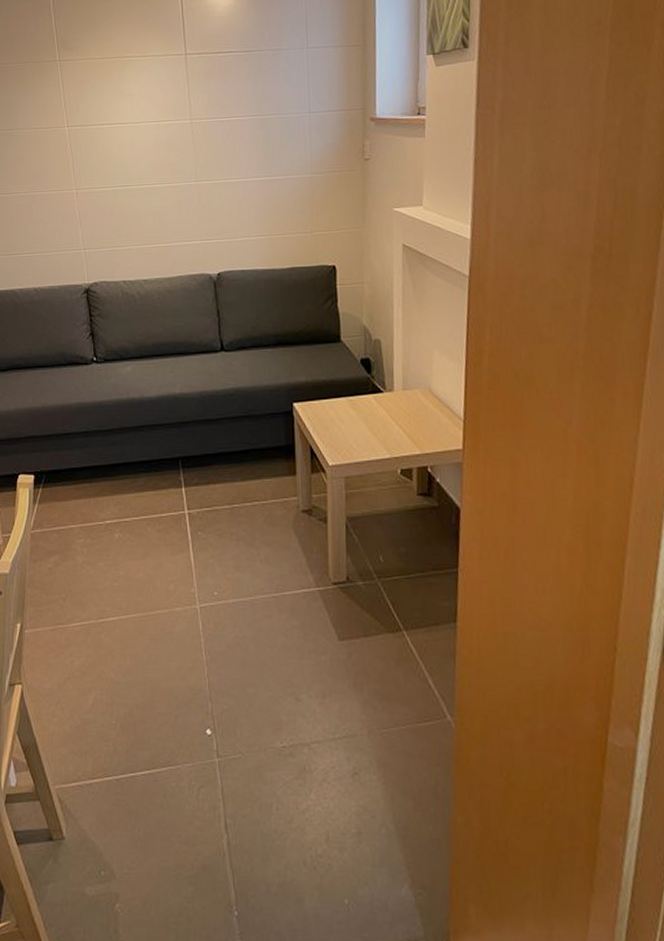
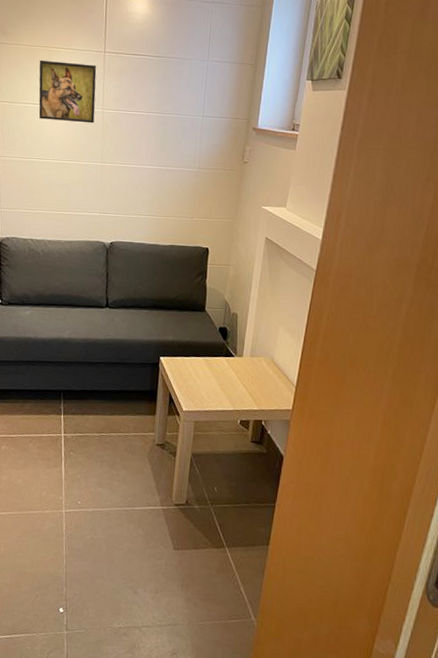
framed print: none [111,70,183,141] -> present [38,60,97,124]

